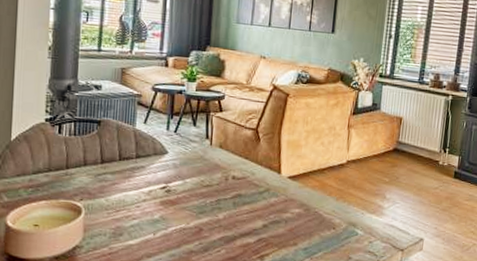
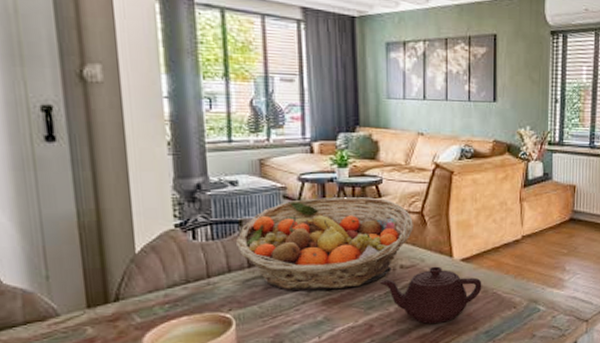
fruit basket: none [93,107,248,192] -> present [235,197,413,291]
teapot: none [213,180,306,235] -> present [380,266,482,324]

